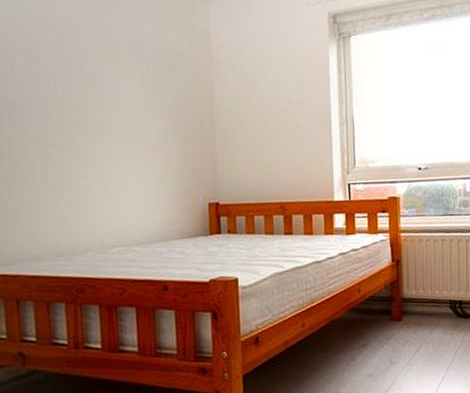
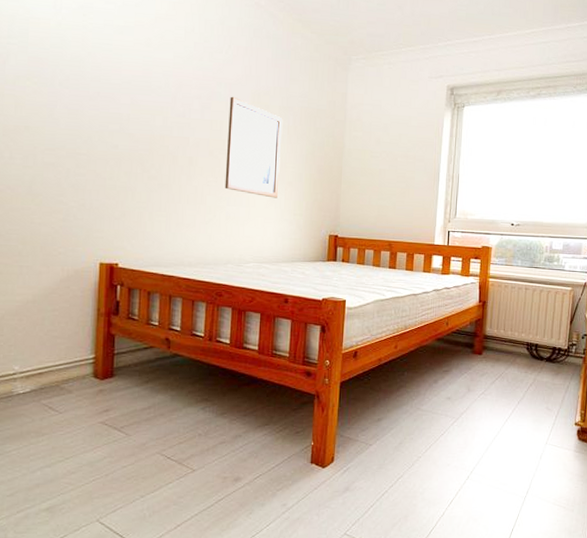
wall art: none [62,44,140,166] -> present [224,96,283,198]

